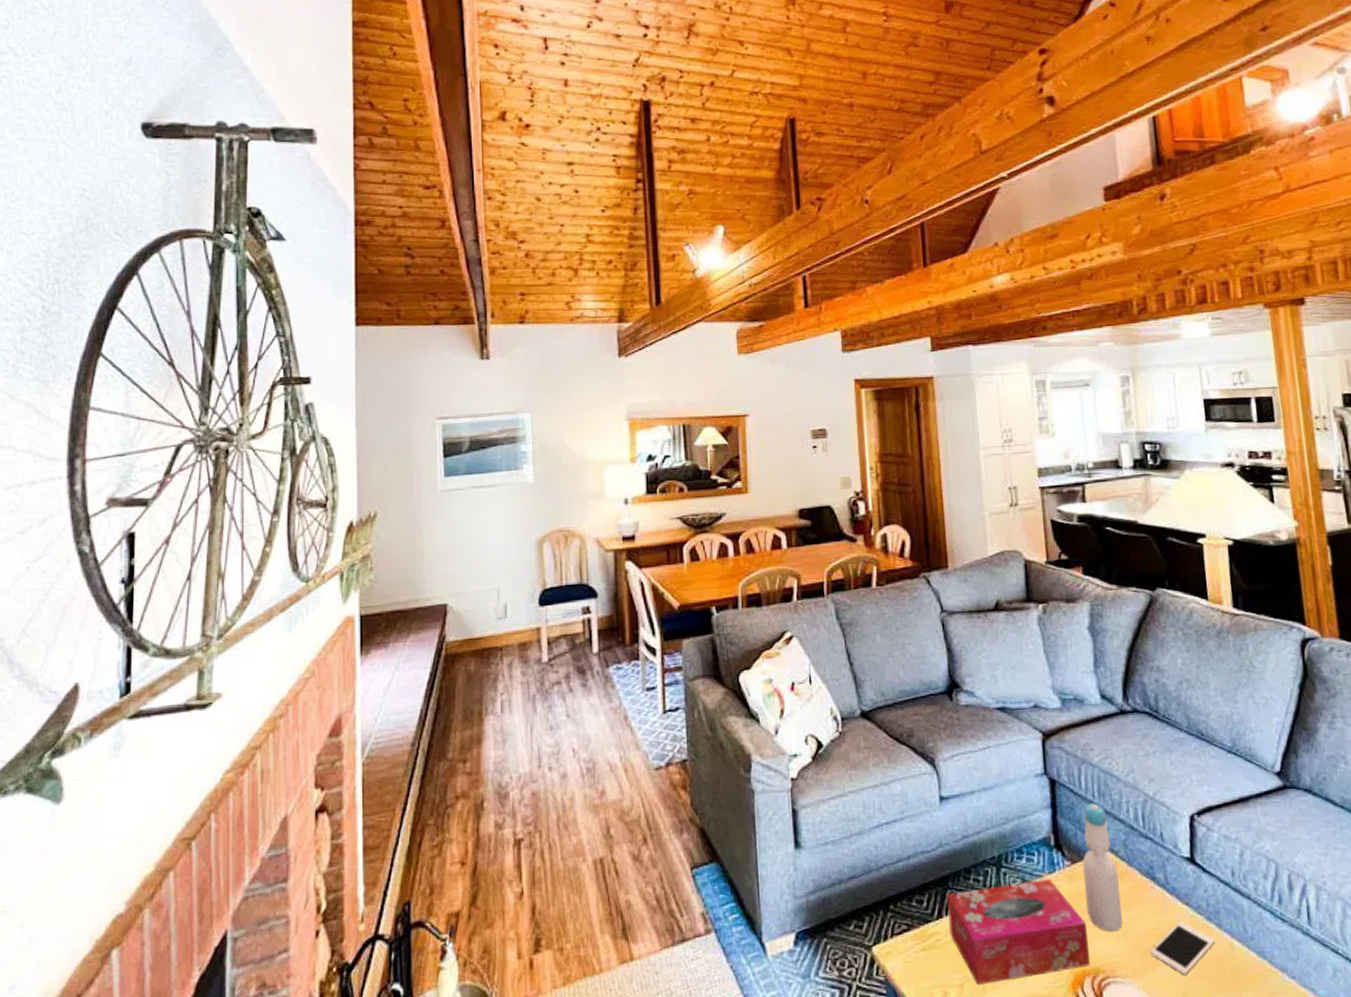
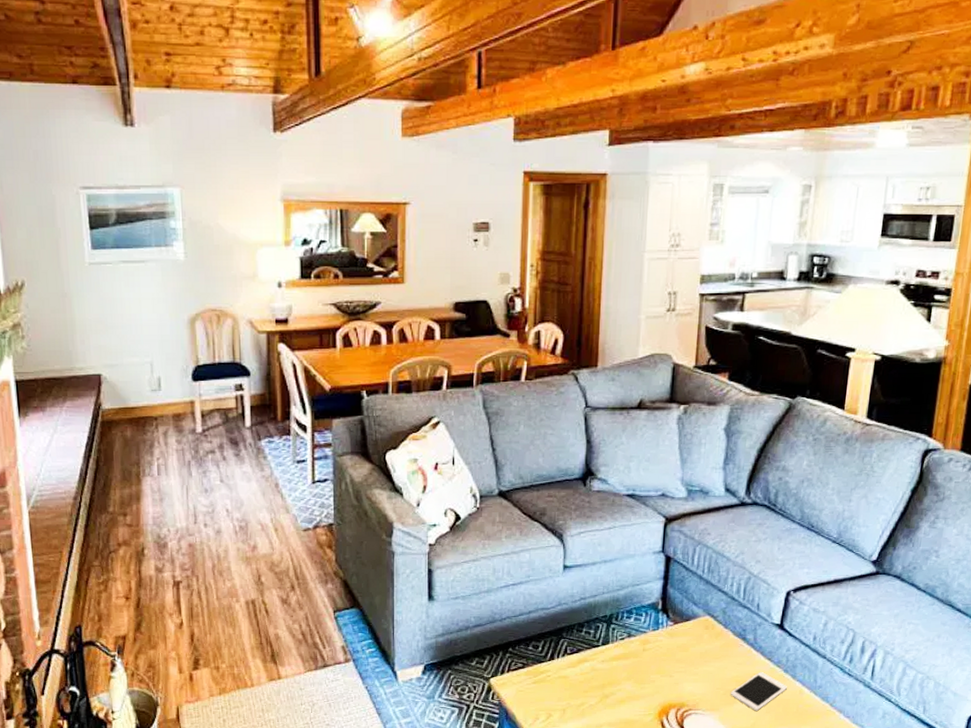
tissue box: present [947,879,1090,984] -> none [559,635,679,710]
bottle: present [1082,803,1123,932] -> none [681,577,714,677]

